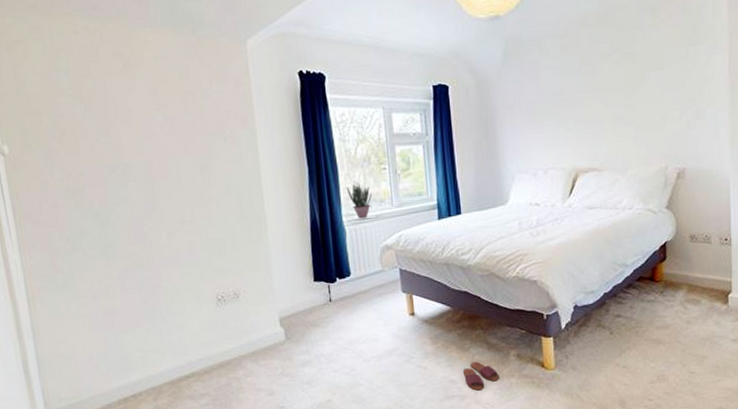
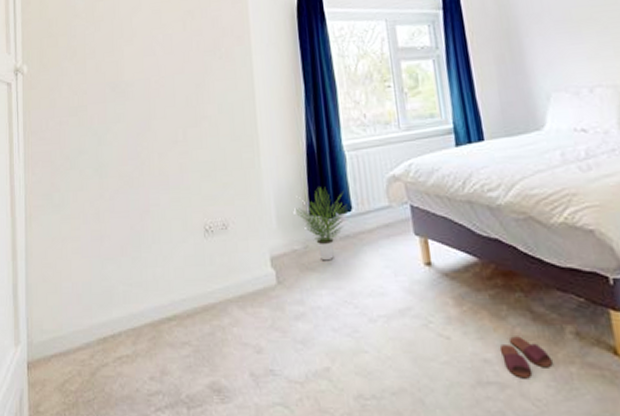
potted plant: none [301,257,348,318] -> present [296,187,349,261]
potted plant: present [346,182,372,219] -> none [345,102,375,144]

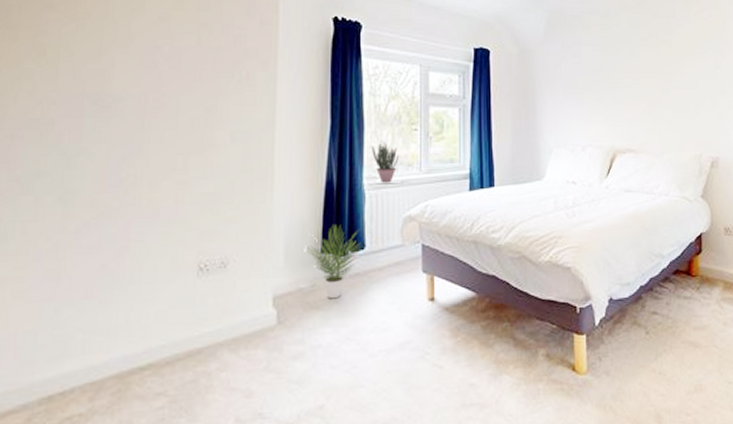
potted plant: none [345,102,375,144] -> present [371,142,398,183]
slippers: present [500,336,553,379] -> none [485,361,525,398]

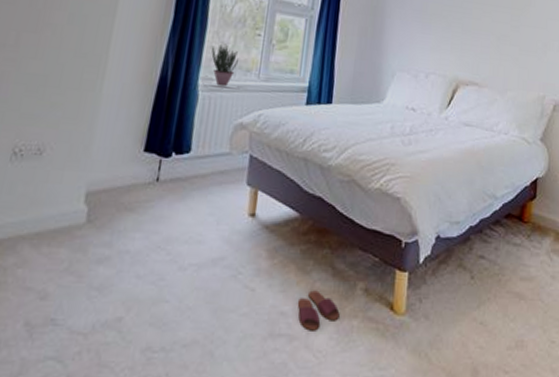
potted plant: present [307,225,362,299] -> none [129,123,188,203]
slippers: none [485,361,525,398] -> present [298,290,340,331]

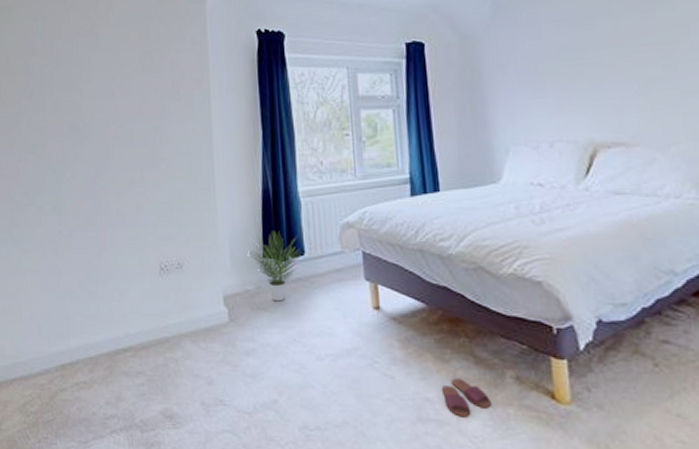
potted plant: none [129,123,188,203] -> present [249,231,302,302]
potted plant: present [211,44,238,87] -> none [303,149,332,190]

